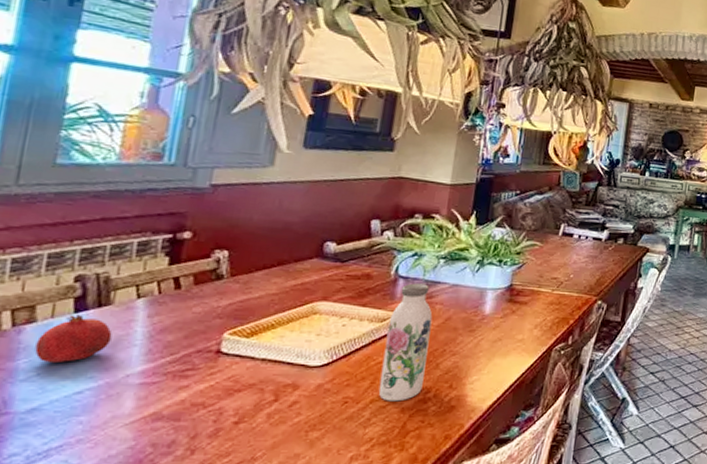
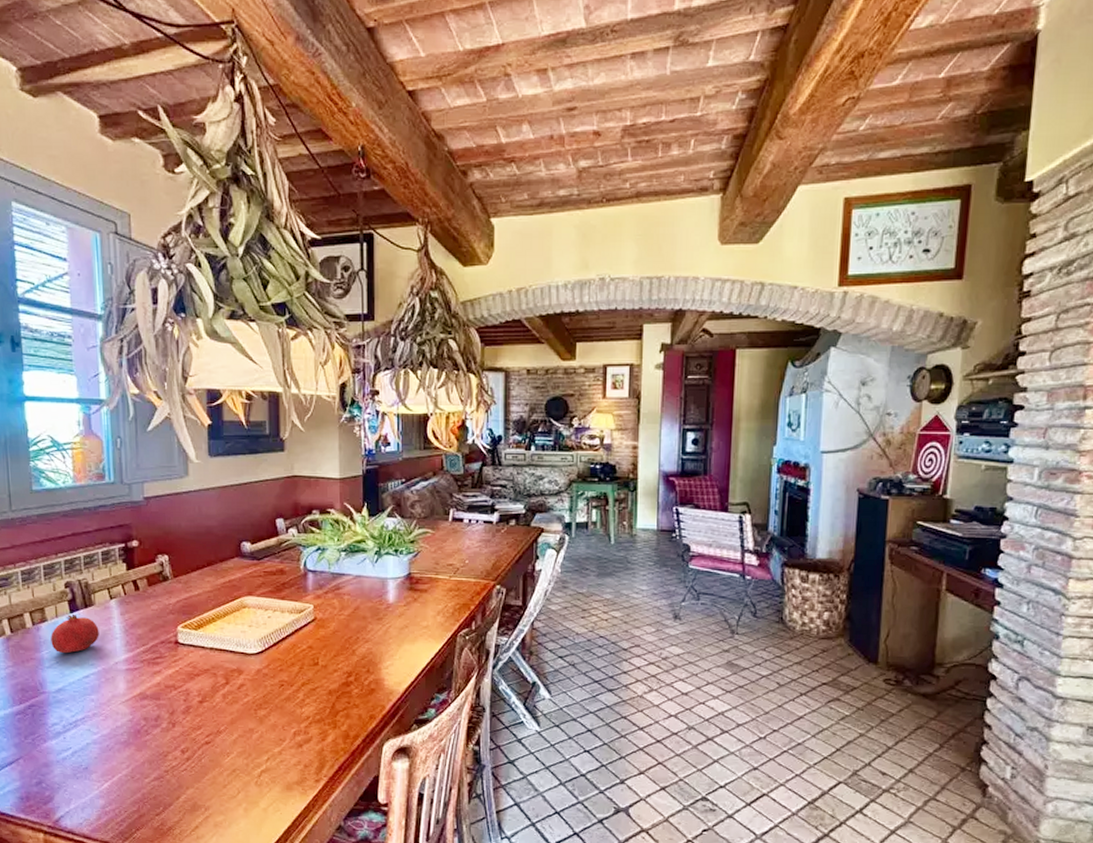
water bottle: present [378,283,433,402] -> none [306,576,344,685]

